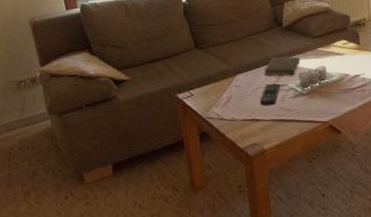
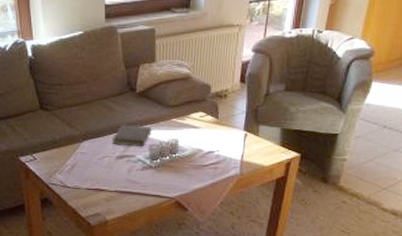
remote control: present [260,83,281,106] -> none [106,154,128,177]

